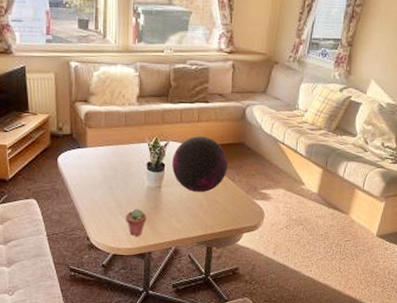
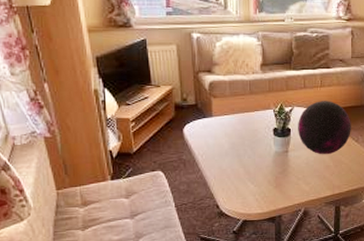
potted succulent: present [126,208,147,236] -> none [255,173,276,201]

